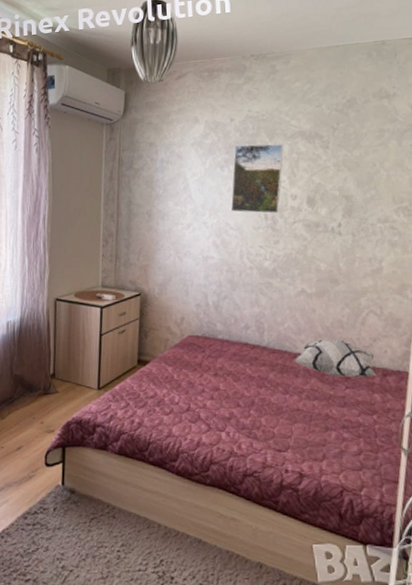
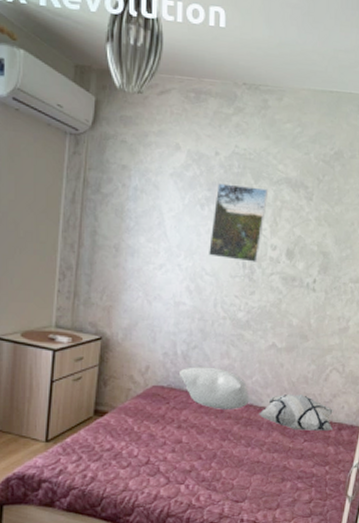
pillow: none [212,315,282,357] -> present [180,367,248,409]

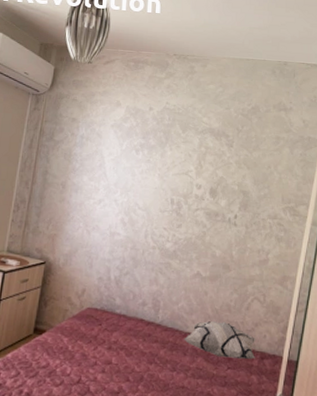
pillow: present [180,367,248,409] -> none [112,291,175,334]
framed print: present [208,183,268,264] -> none [140,132,194,200]

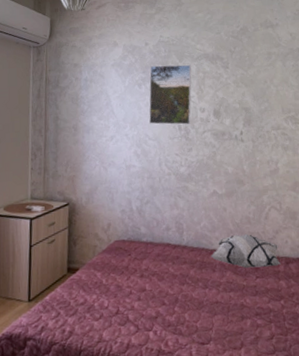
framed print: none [140,132,194,200] -> present [148,64,192,125]

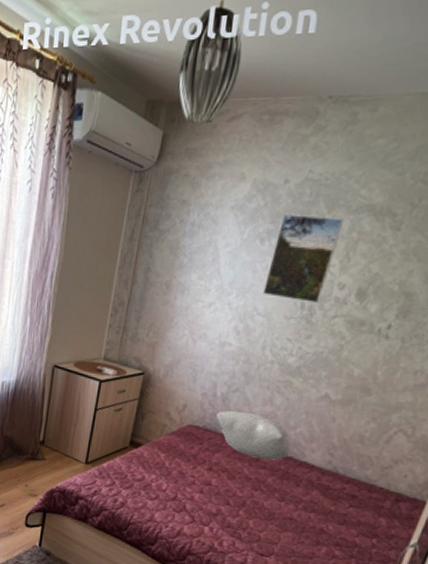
pillow: none [137,218,200,256] -> present [216,410,290,460]
decorative pillow: present [211,234,281,269] -> none [298,451,394,500]

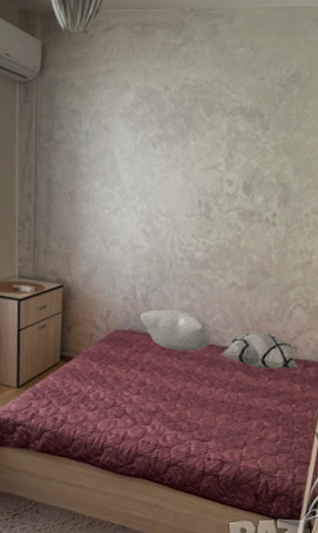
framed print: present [262,214,343,304] -> none [162,119,221,201]
decorative pillow: none [298,451,394,500] -> present [221,332,299,369]

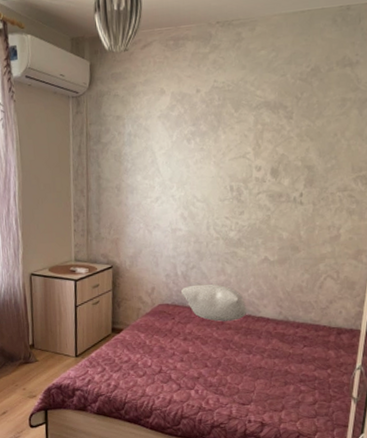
decorative pillow: present [221,332,299,369] -> none [257,302,332,337]

